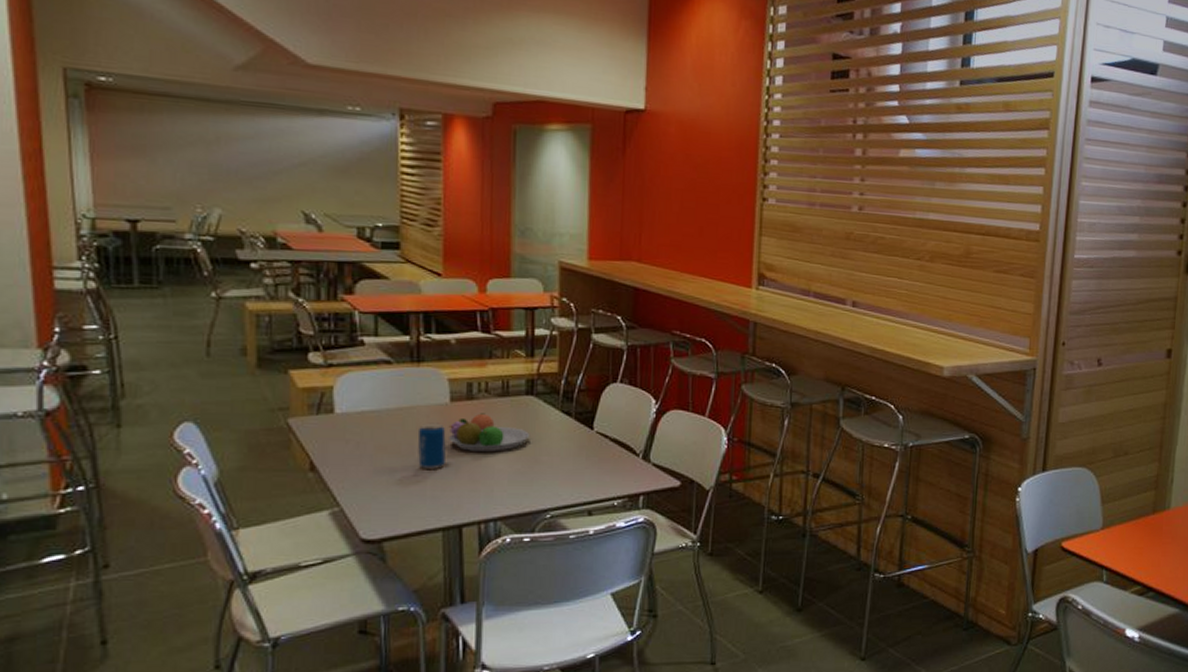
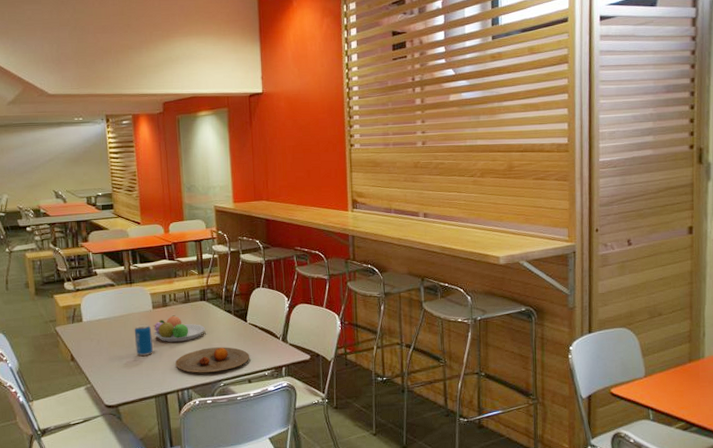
plate: none [479,462,594,499] -> present [175,347,250,373]

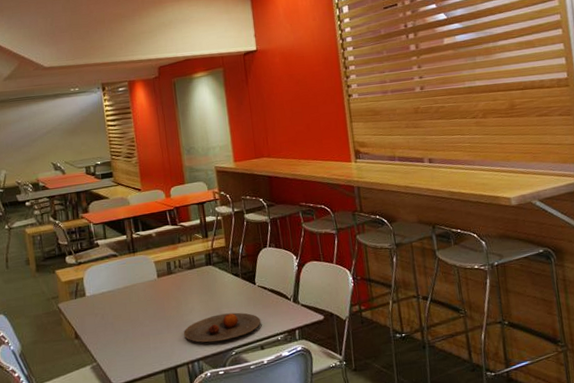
beverage can: present [134,324,153,356] -> none [139,294,160,328]
fruit bowl: present [153,315,206,343] -> none [158,283,213,312]

